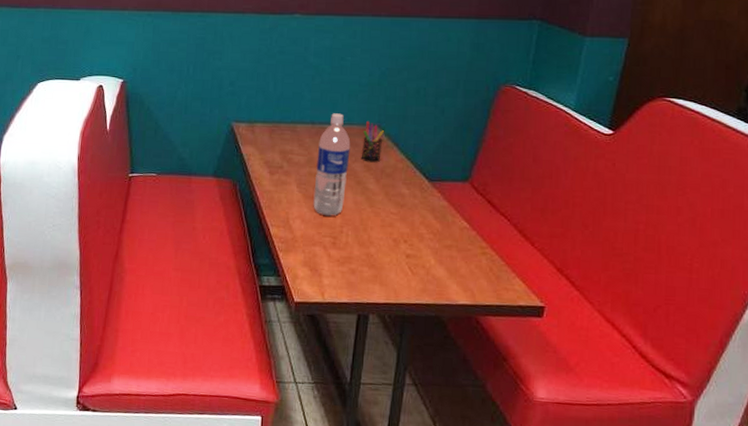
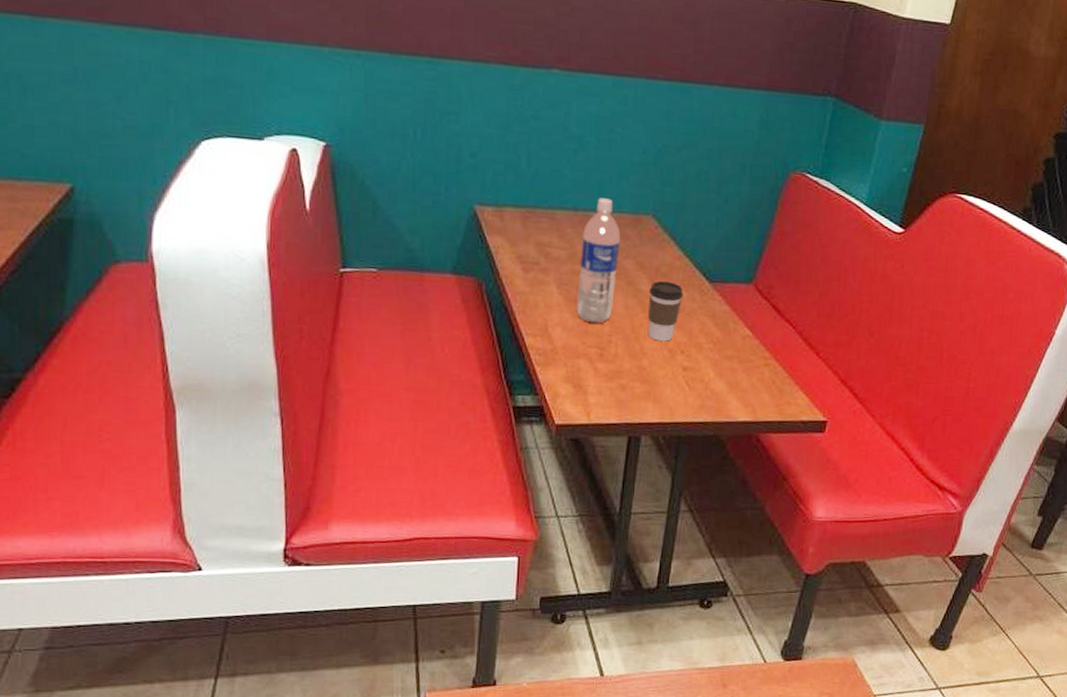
pen holder: present [361,121,384,163] -> none [632,209,659,260]
coffee cup: none [374,180,406,232] -> present [647,280,684,342]

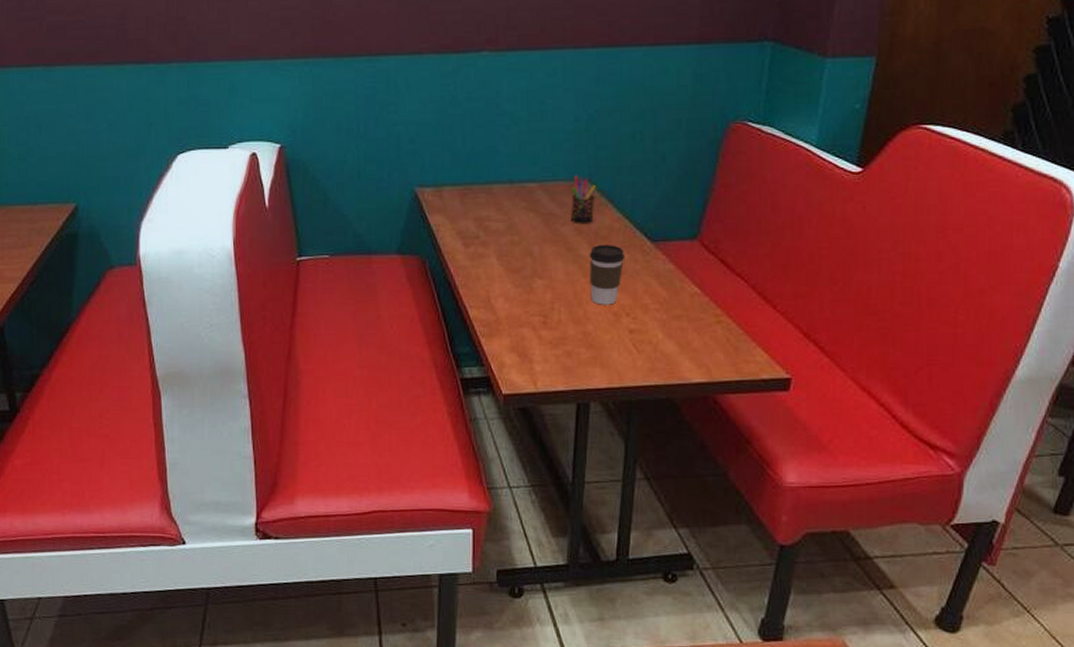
water bottle: present [576,198,621,323] -> none [517,168,558,292]
pen holder: none [632,209,659,260] -> present [570,176,595,225]

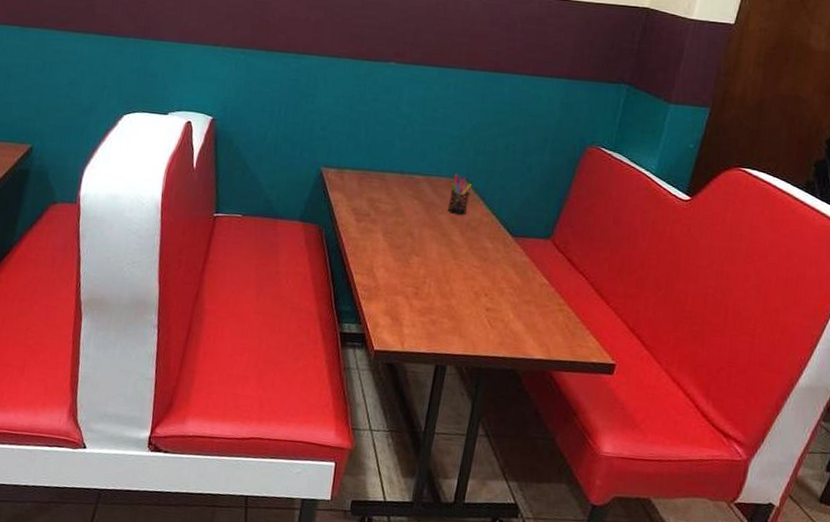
coffee cup: present [589,244,625,305] -> none [456,233,490,285]

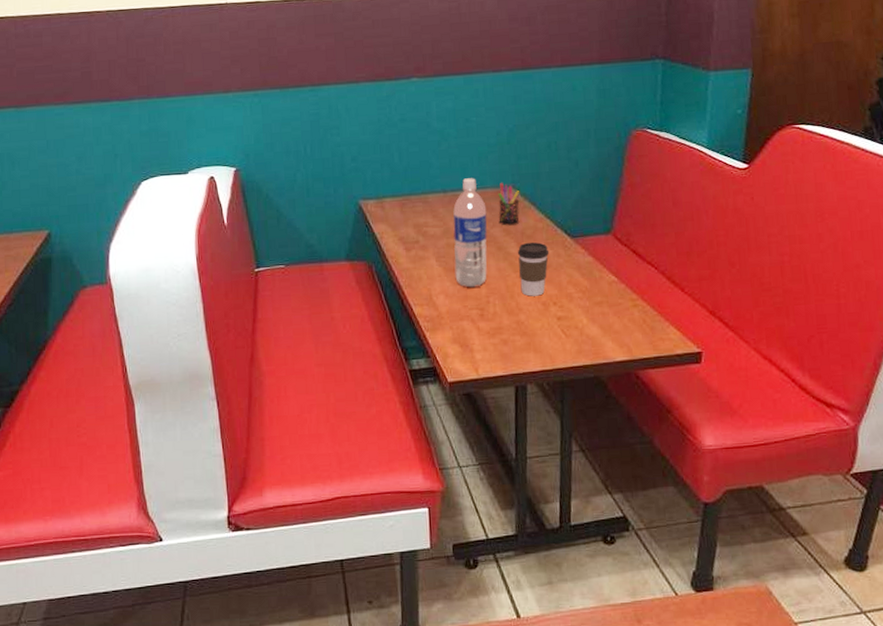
water bottle: none [397,164,439,267] -> present [453,178,487,288]
coffee cup: none [456,233,490,285] -> present [517,241,550,297]

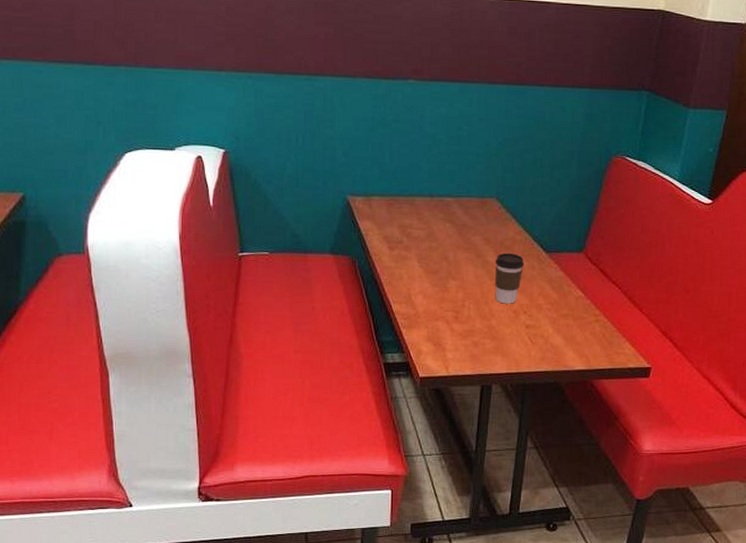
water bottle: present [453,178,487,288] -> none [434,185,470,291]
pen holder: present [498,183,520,226] -> none [480,194,502,236]

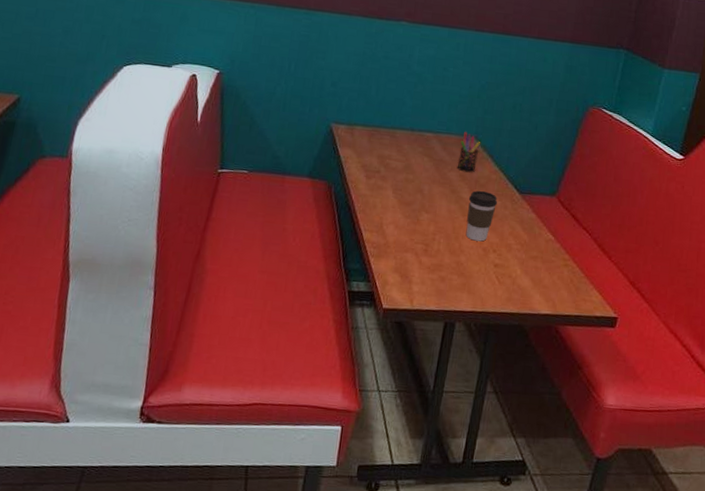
pen holder: none [480,194,502,236] -> present [457,132,480,173]

